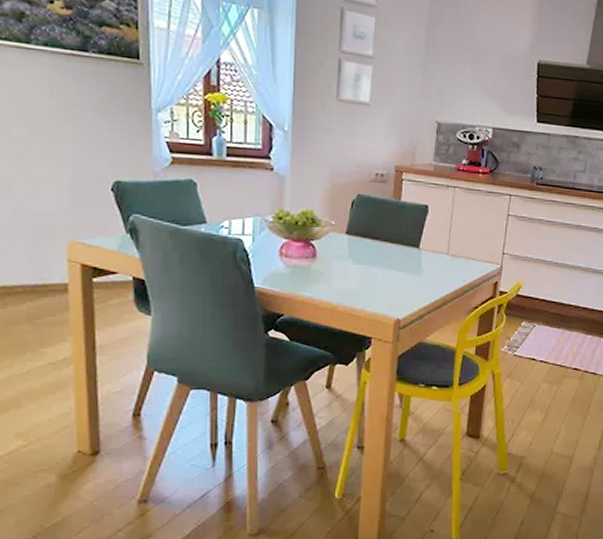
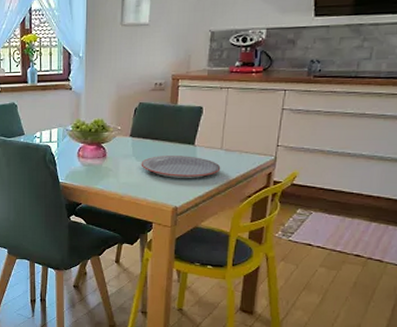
plate: none [358,258,447,287] -> present [141,156,221,179]

